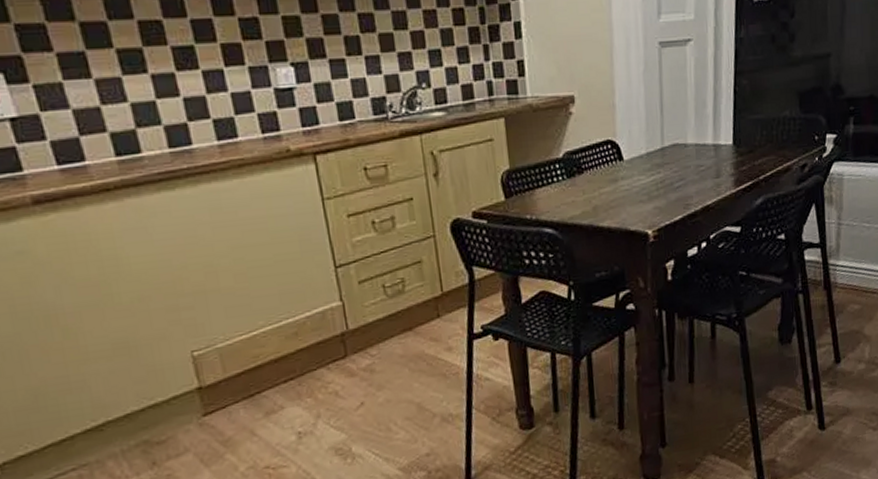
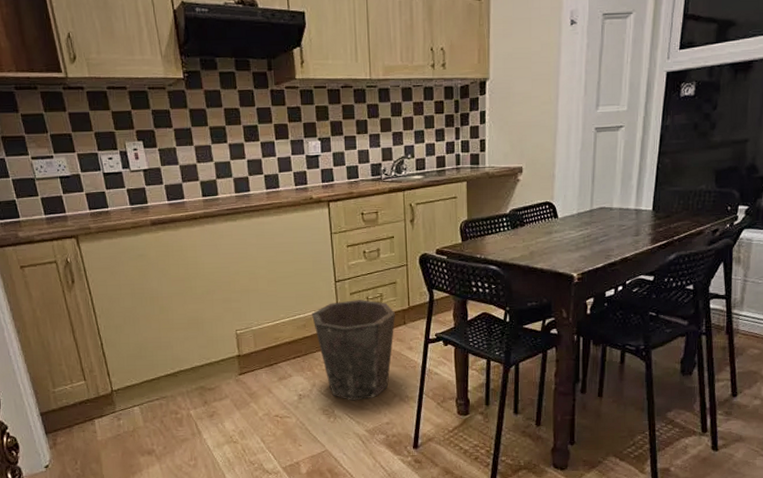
waste bin: none [305,288,426,432] -> present [312,299,396,401]

